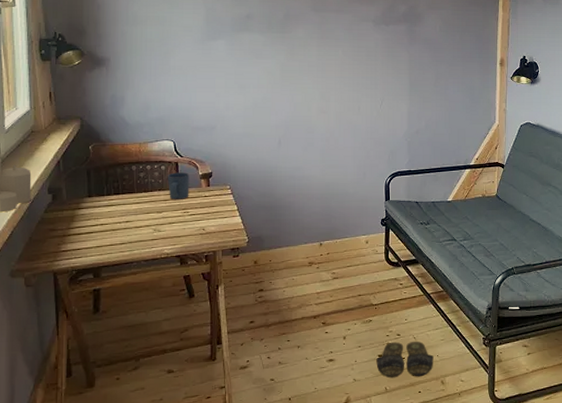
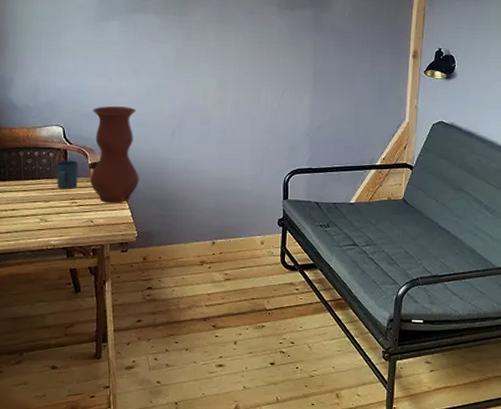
vase: none [201,120,248,212] -> present [90,106,139,204]
slippers: present [376,340,434,379] -> none [268,350,329,389]

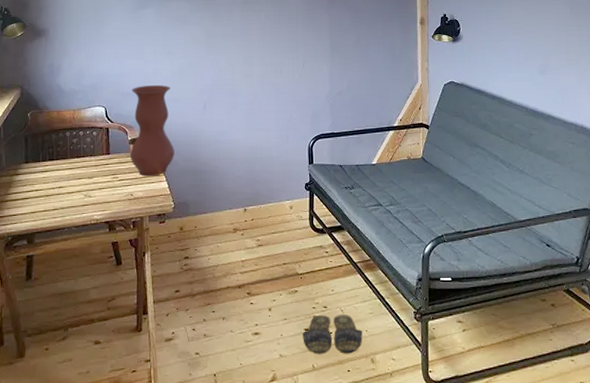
mug: present [55,160,79,190] -> none [98,137,119,166]
slippers: none [268,350,329,389] -> present [303,314,363,355]

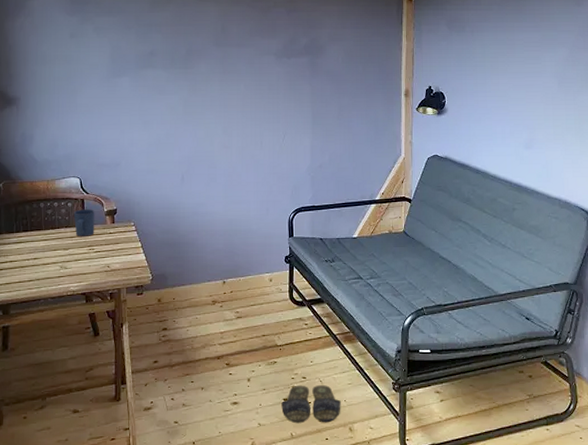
mug: none [98,137,119,166] -> present [73,209,95,238]
vase: present [130,85,175,177] -> none [106,156,152,248]

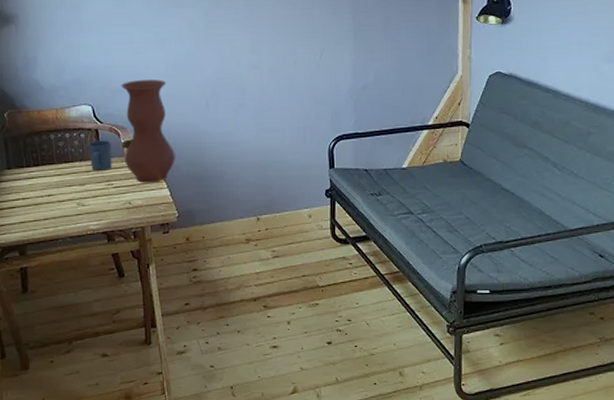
vase: none [106,156,152,248] -> present [121,80,175,183]
slippers: present [281,384,341,424] -> none [325,327,390,368]

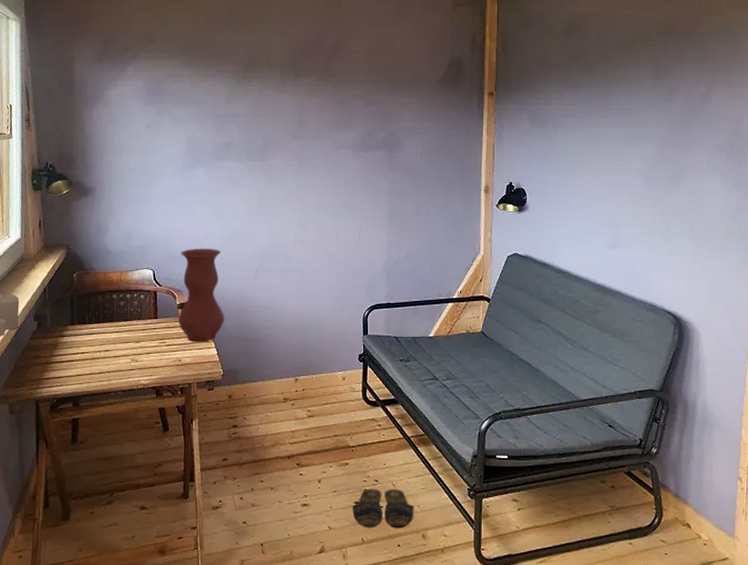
mug: present [87,140,112,172] -> none [145,301,167,330]
slippers: none [325,327,390,368] -> present [352,488,414,529]

